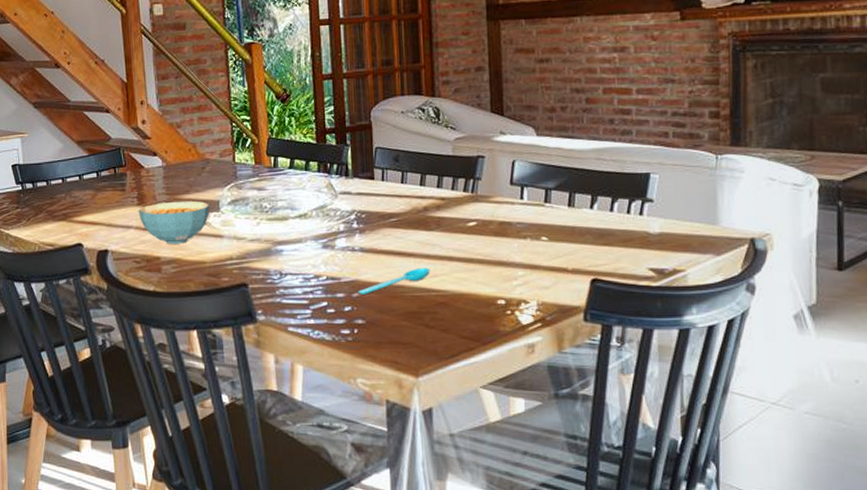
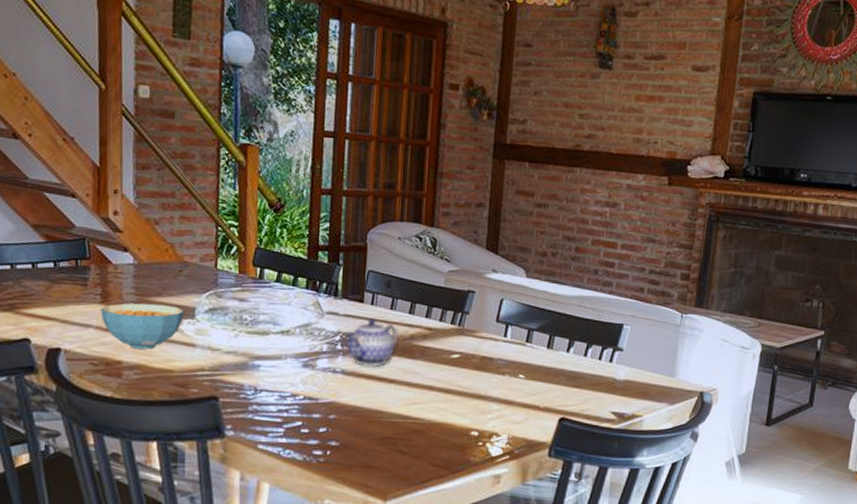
spoon: present [358,267,430,295] -> none [335,394,410,417]
teapot: none [359,194,413,242] -> present [344,319,399,367]

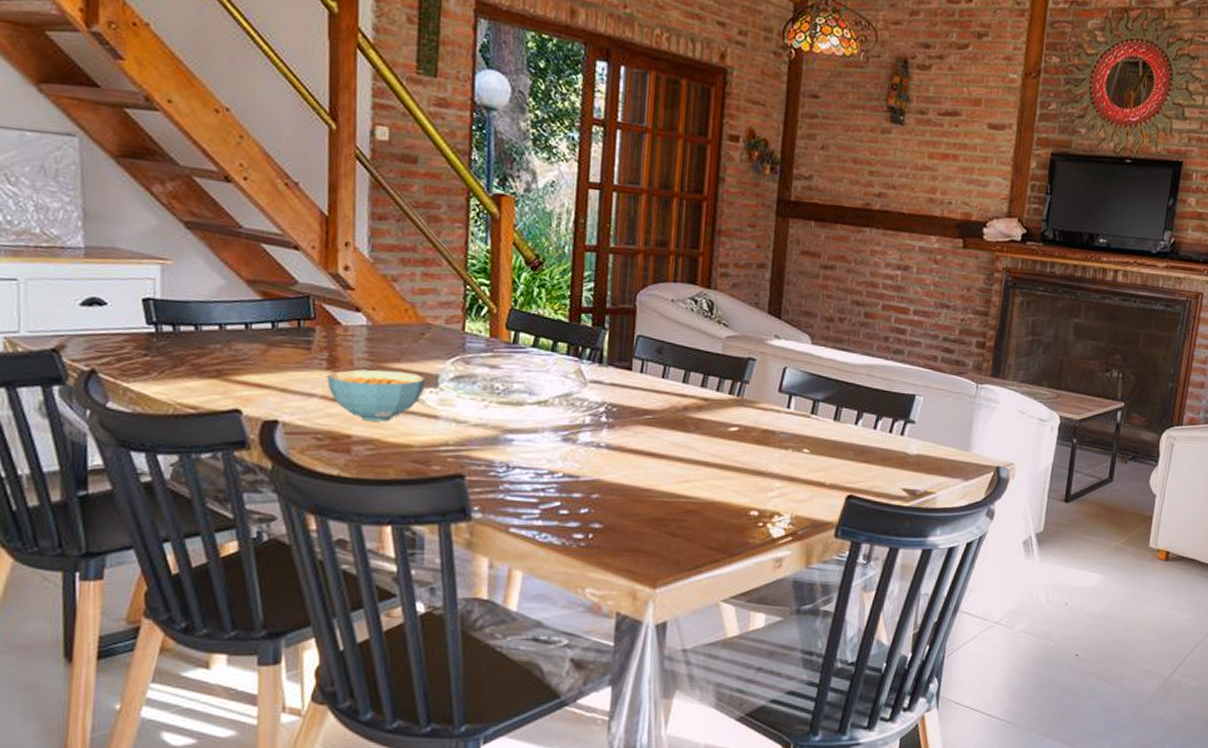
teapot: present [344,319,399,367] -> none [609,388,671,441]

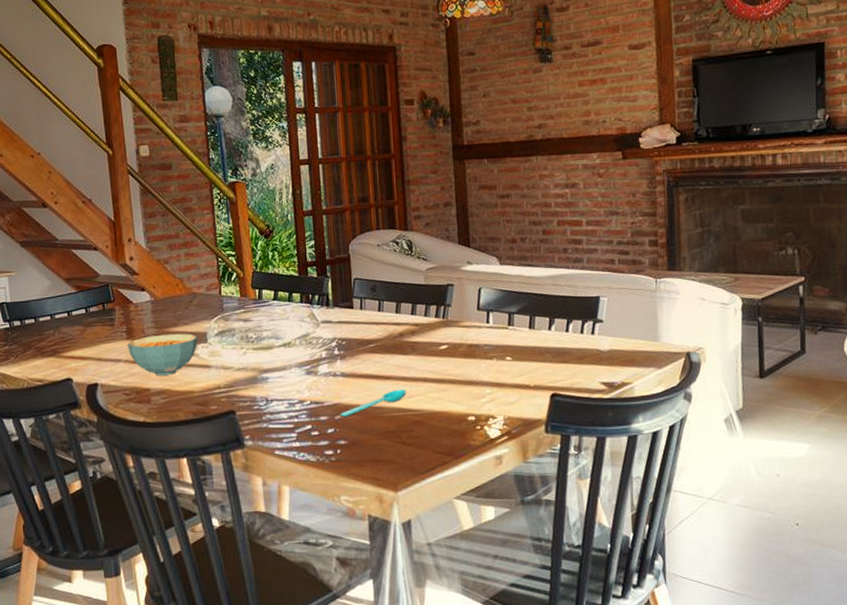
spoon: none [598,471,683,496] -> present [340,389,406,417]

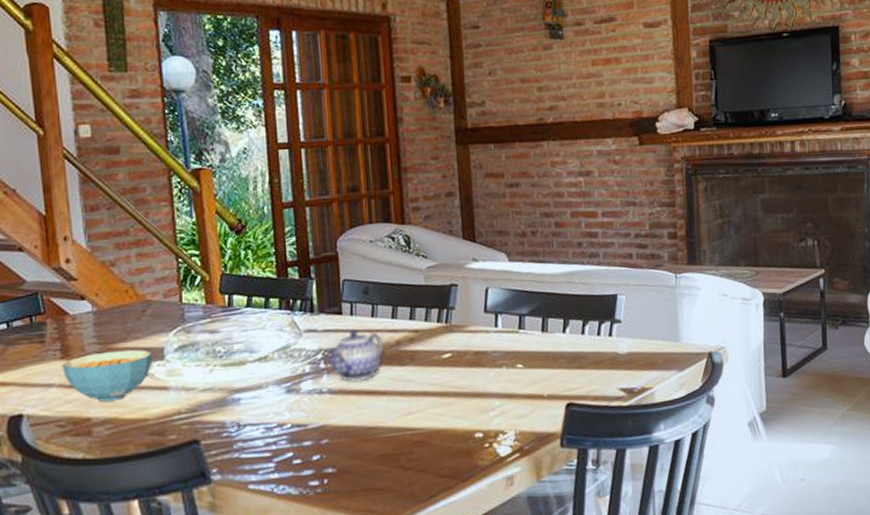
teapot: none [339,322,390,367] -> present [326,330,385,382]
spoon: present [340,389,406,417] -> none [327,405,405,441]

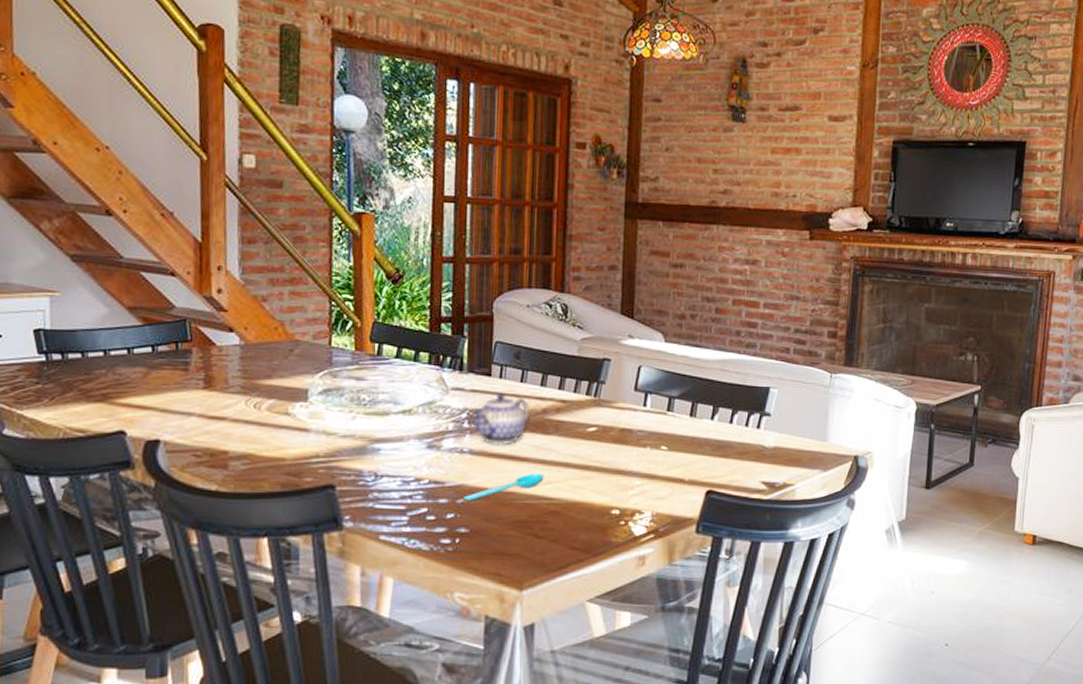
cereal bowl: present [62,349,153,402] -> none [204,386,296,437]
spoon: none [327,405,405,441] -> present [463,473,544,501]

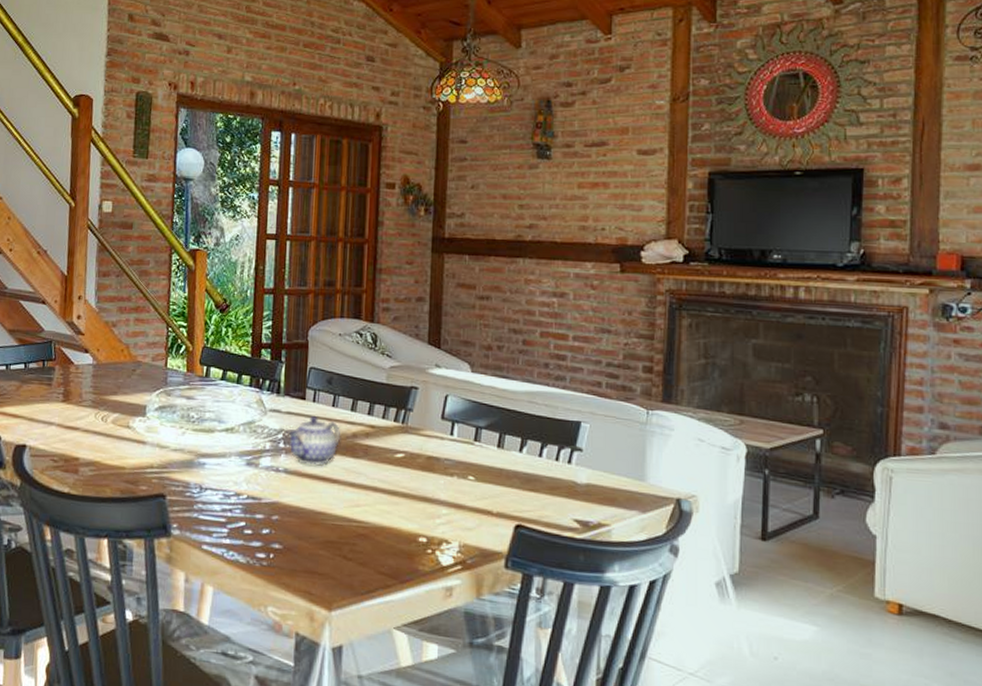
spoon: present [463,473,544,501] -> none [278,495,353,518]

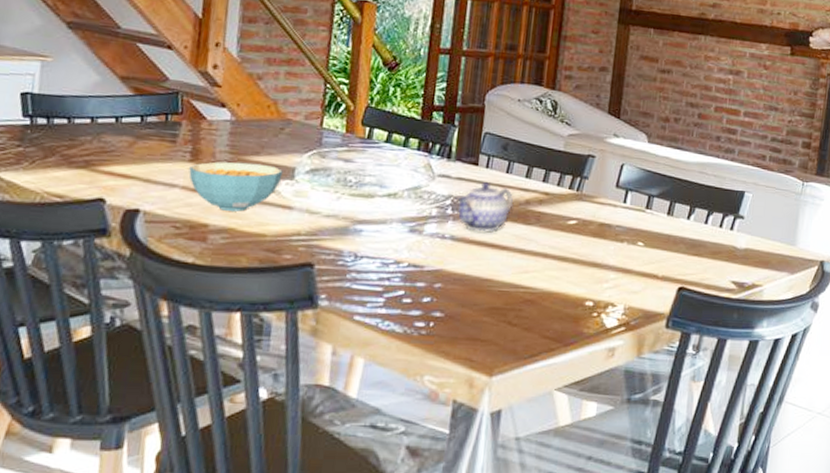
cereal bowl: none [62,401,136,446] -> present [189,161,283,212]

